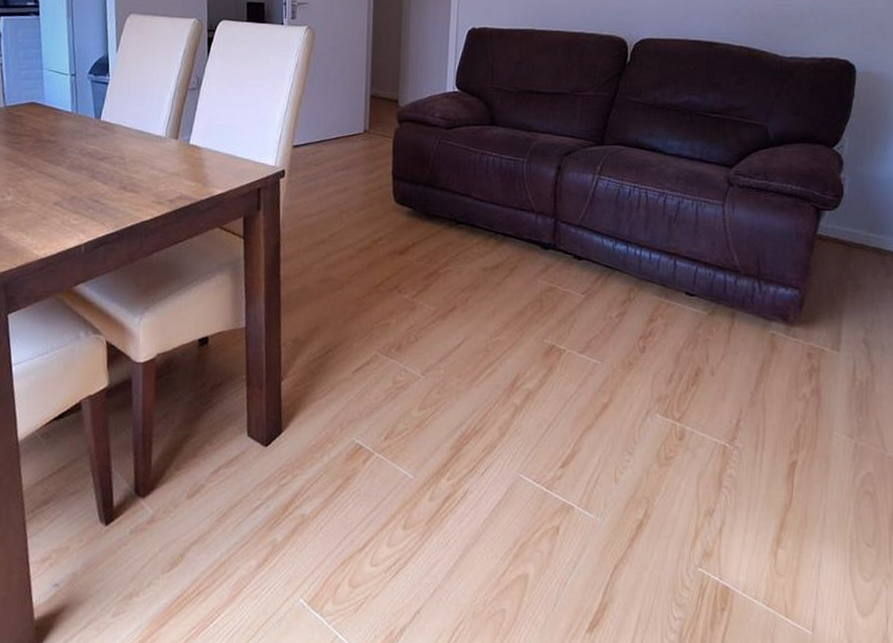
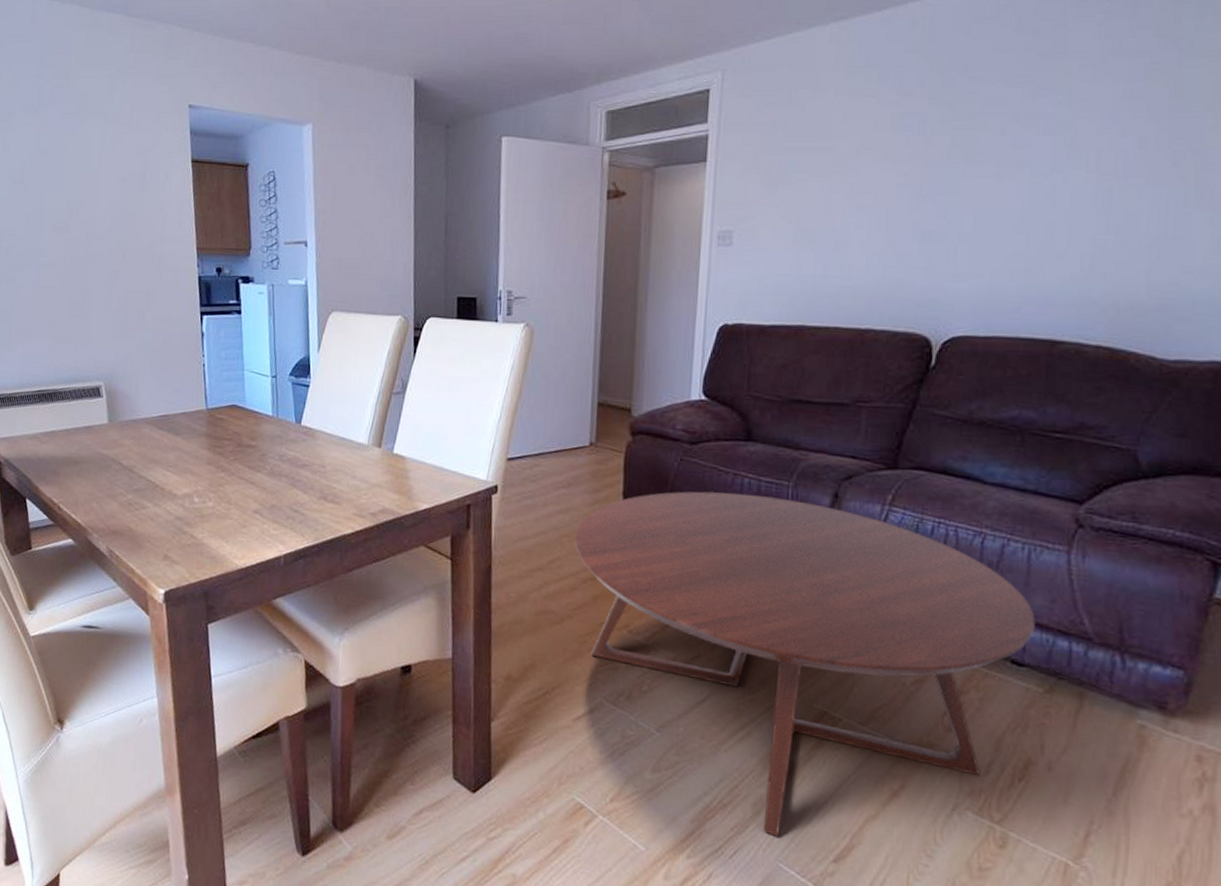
coffee table: none [352,169,701,453] -> present [574,491,1035,837]

